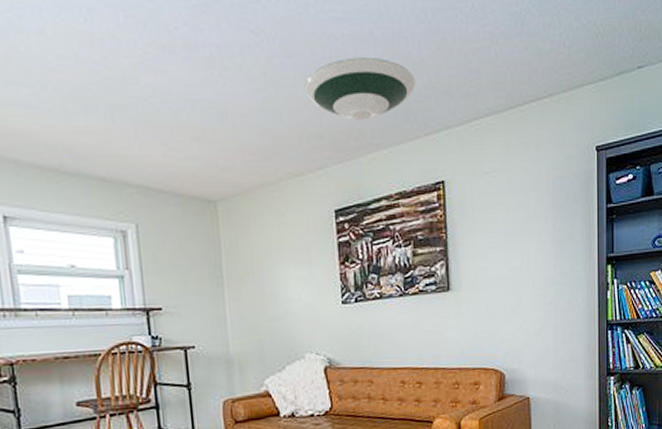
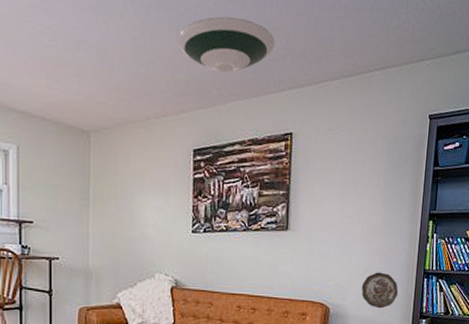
decorative plate: none [538,328,581,369] -> present [361,272,399,309]

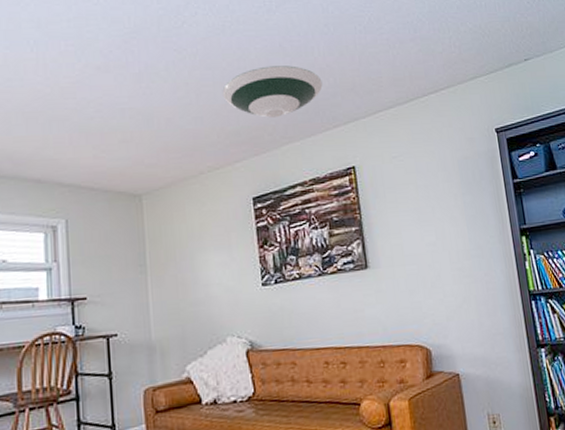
decorative plate: present [361,272,399,309] -> none [462,300,506,343]

